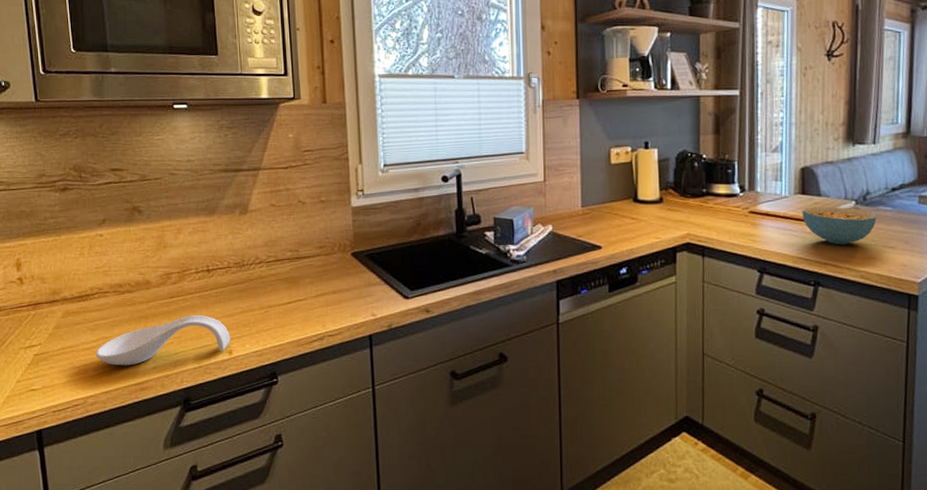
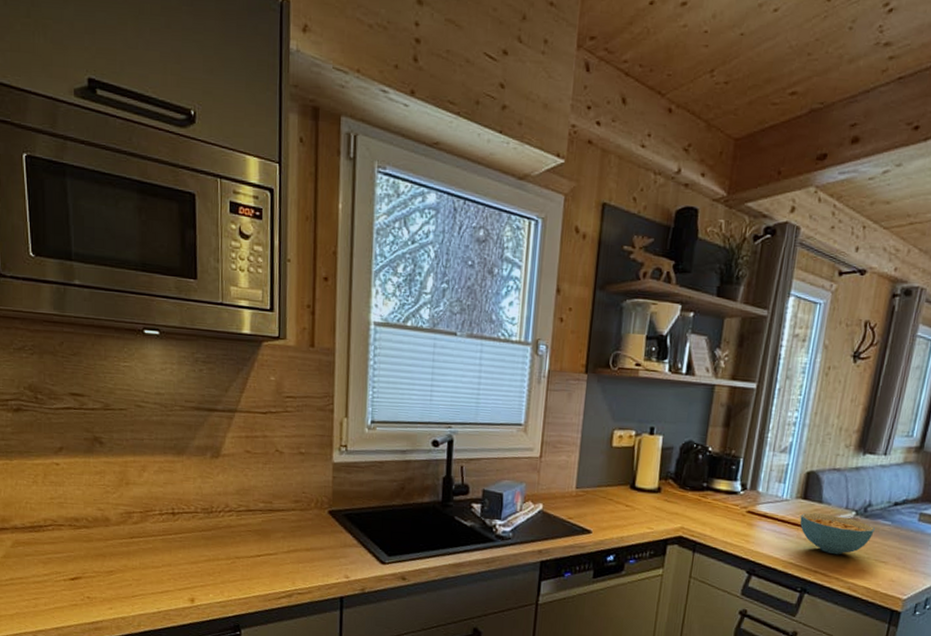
spoon rest: present [95,315,230,366] -> none [47,558,193,604]

